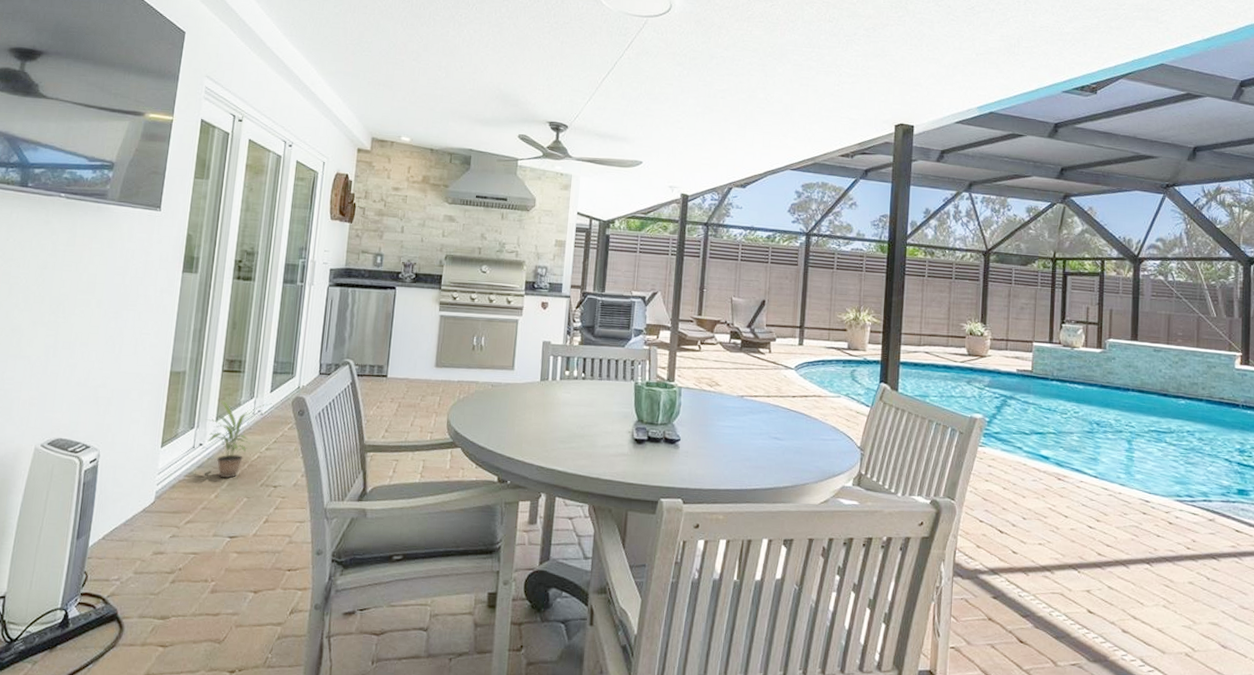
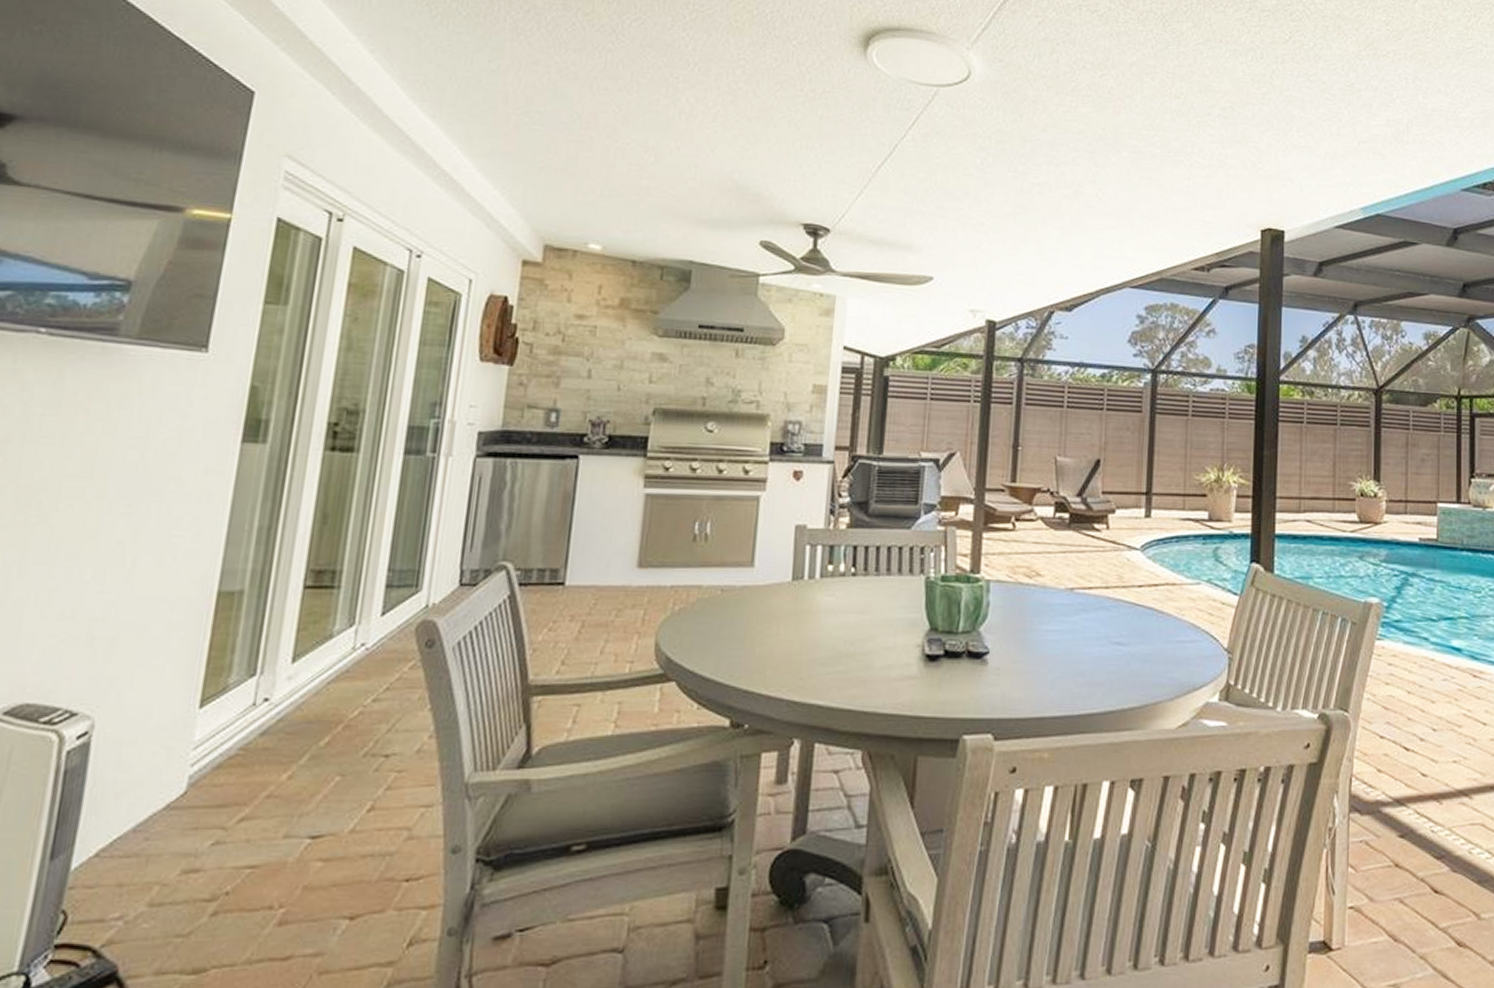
potted plant: present [206,400,272,478] -> none [275,631,384,749]

